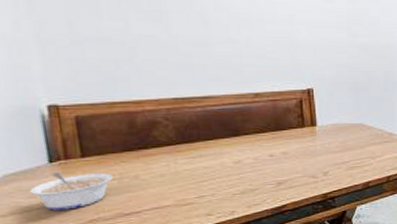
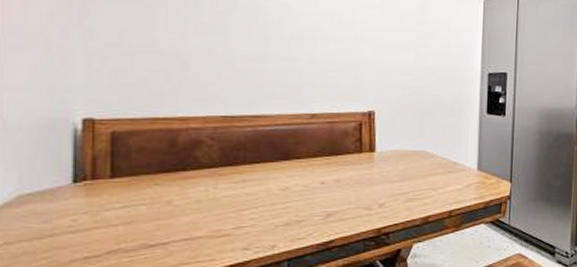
legume: present [30,172,113,211] -> none [45,194,142,239]

